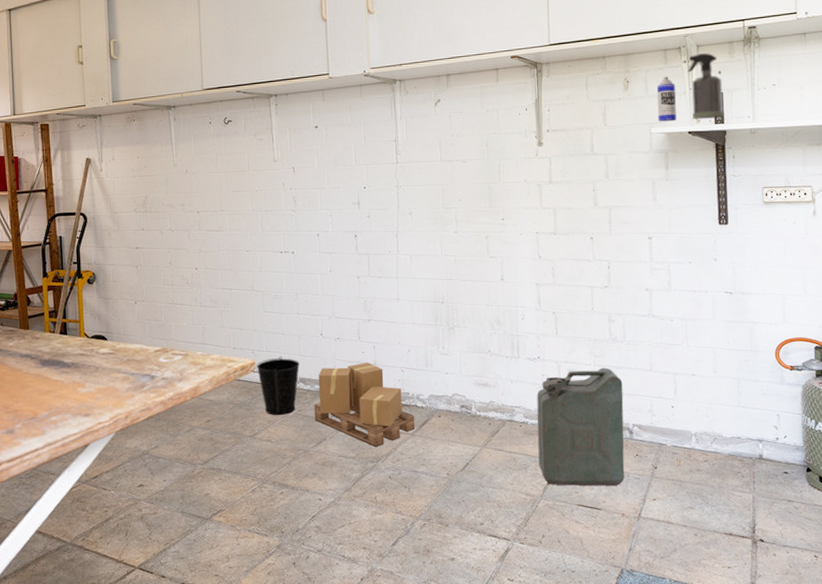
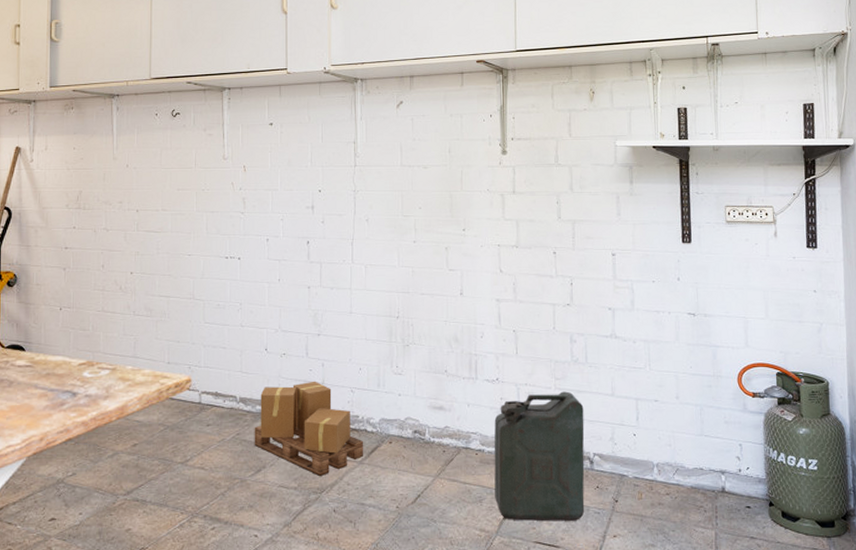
bucket: present [256,356,300,415] -> none [192,372,240,439]
spray can: present [656,76,677,122] -> none [621,89,642,135]
spray bottle: present [687,53,724,119] -> none [652,68,688,134]

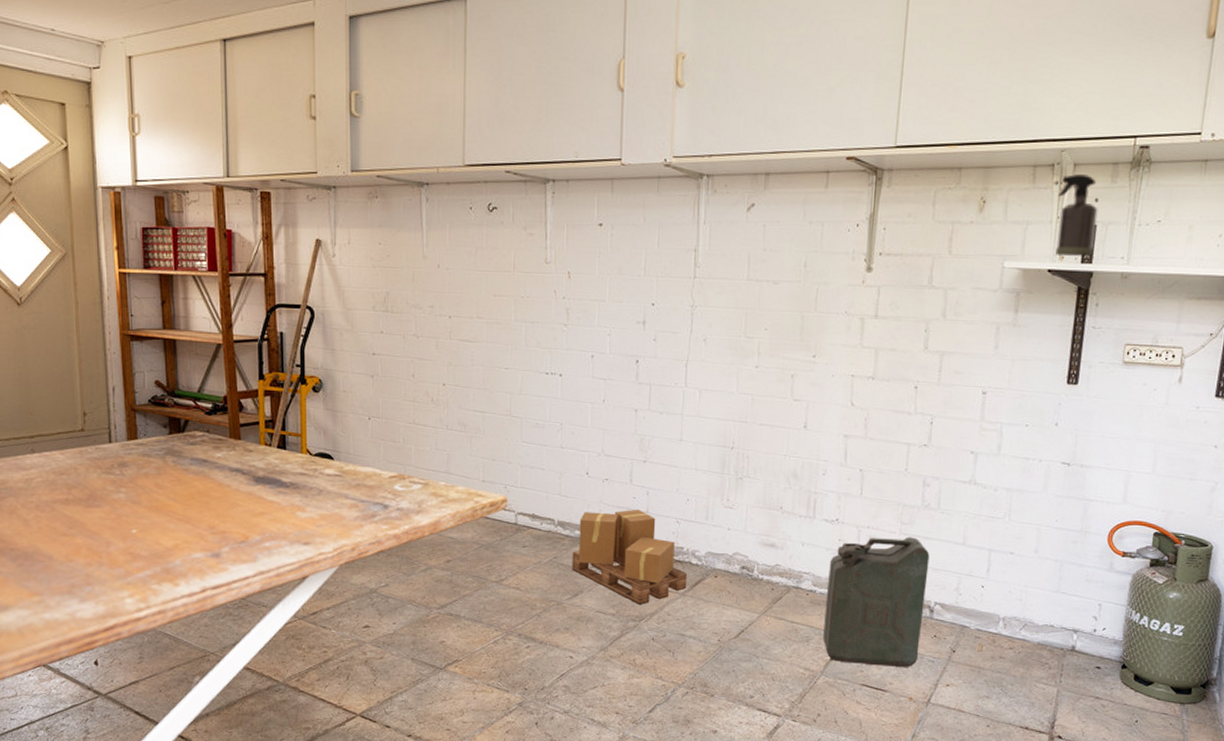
spray bottle: none [652,68,688,134] -> present [1056,174,1098,256]

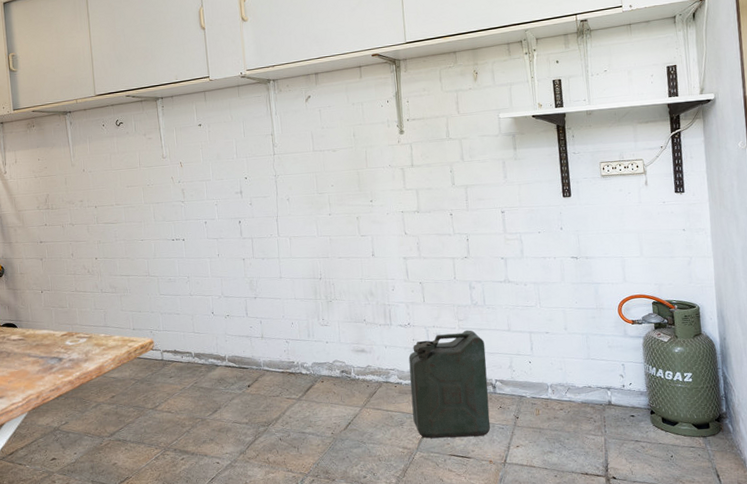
cardboard boxes: present [571,509,687,604] -> none [208,335,301,412]
spray bottle: present [1056,174,1098,256] -> none [528,45,563,104]

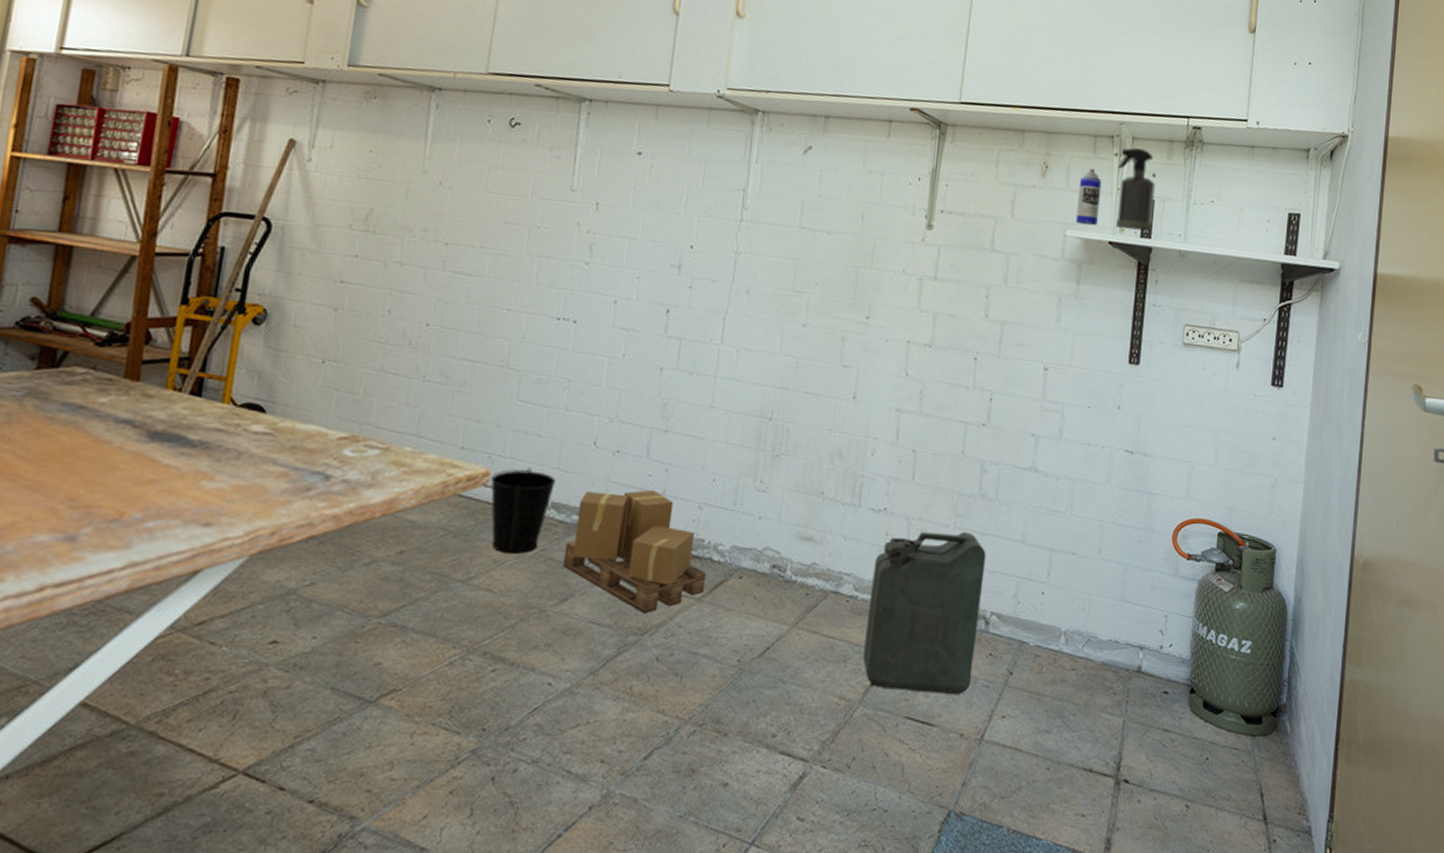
bucket: none [154,334,194,388] -> present [490,467,556,554]
cardboard boxes: none [208,335,301,412] -> present [562,489,706,613]
spray can: none [502,67,521,108] -> present [1075,168,1102,226]
spray bottle: none [528,45,563,104] -> present [1116,148,1156,231]

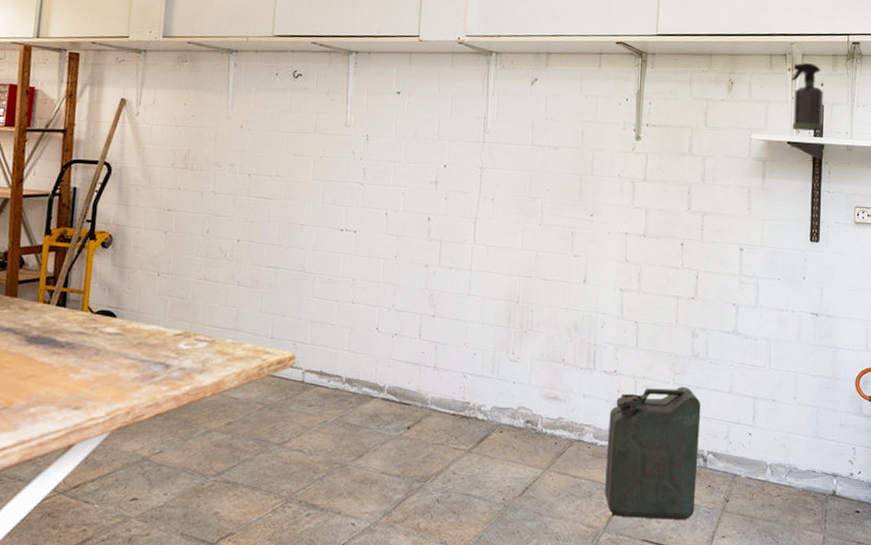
bucket: present [490,467,556,554] -> none [295,351,348,420]
cardboard boxes: present [562,489,706,613] -> none [357,364,473,464]
spray can: present [1075,168,1102,226] -> none [759,82,779,130]

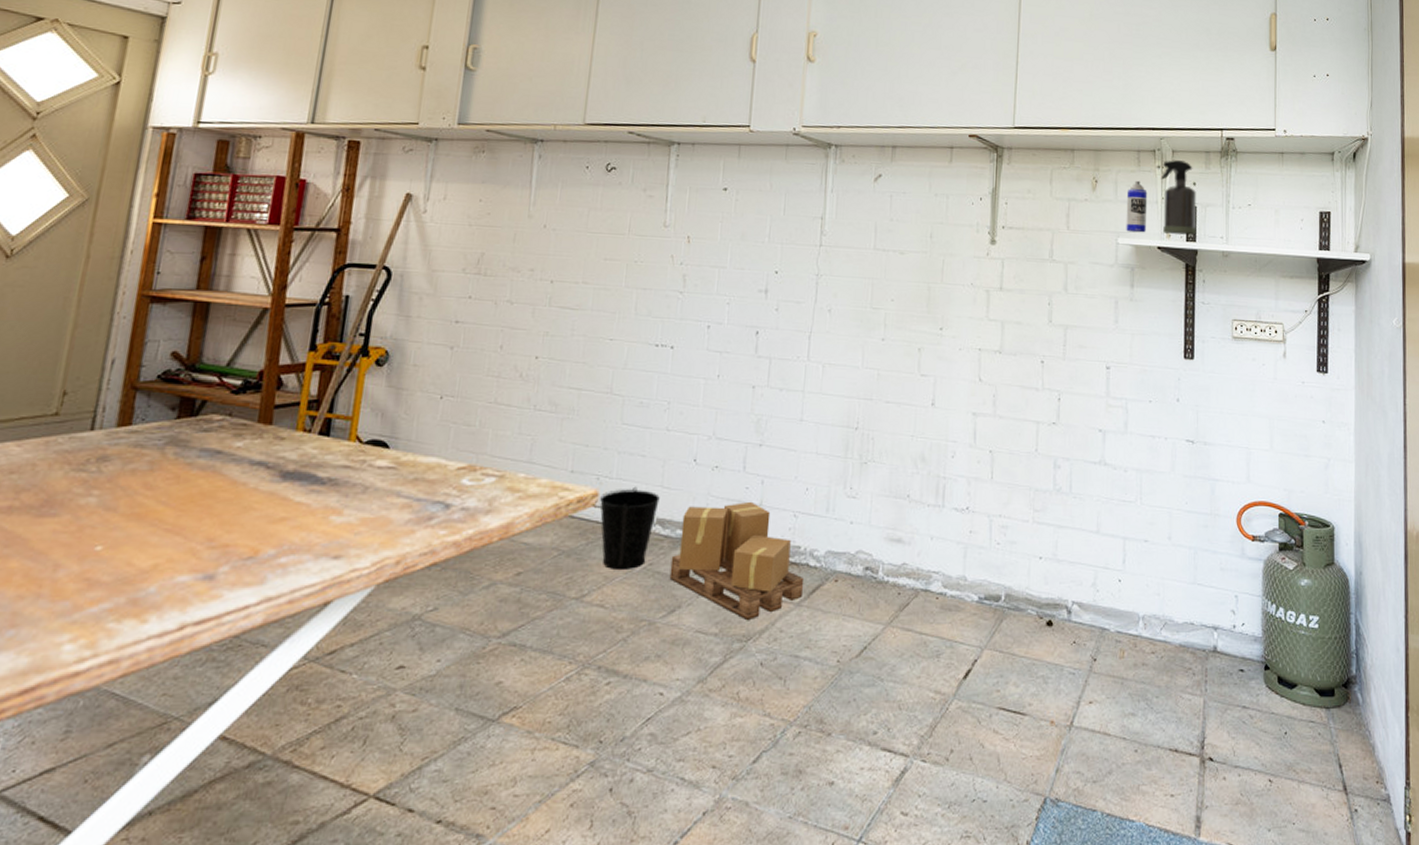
bucket: none [295,351,348,420] -> present [599,486,660,569]
cardboard boxes: none [357,364,473,464] -> present [669,501,803,620]
jerry can: present [605,386,701,519] -> none [955,526,1064,683]
spray can: none [759,82,779,130] -> present [1126,180,1148,233]

